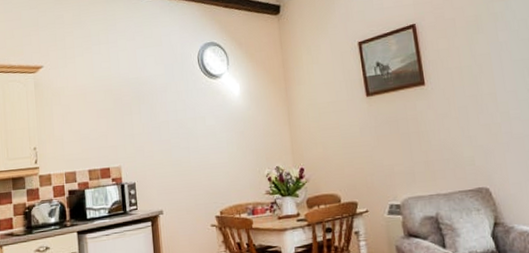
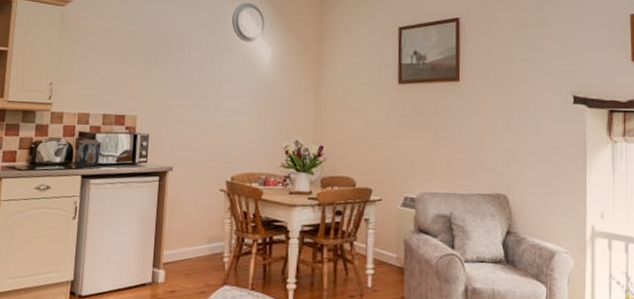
canister: none [68,194,92,225] -> present [73,138,102,168]

